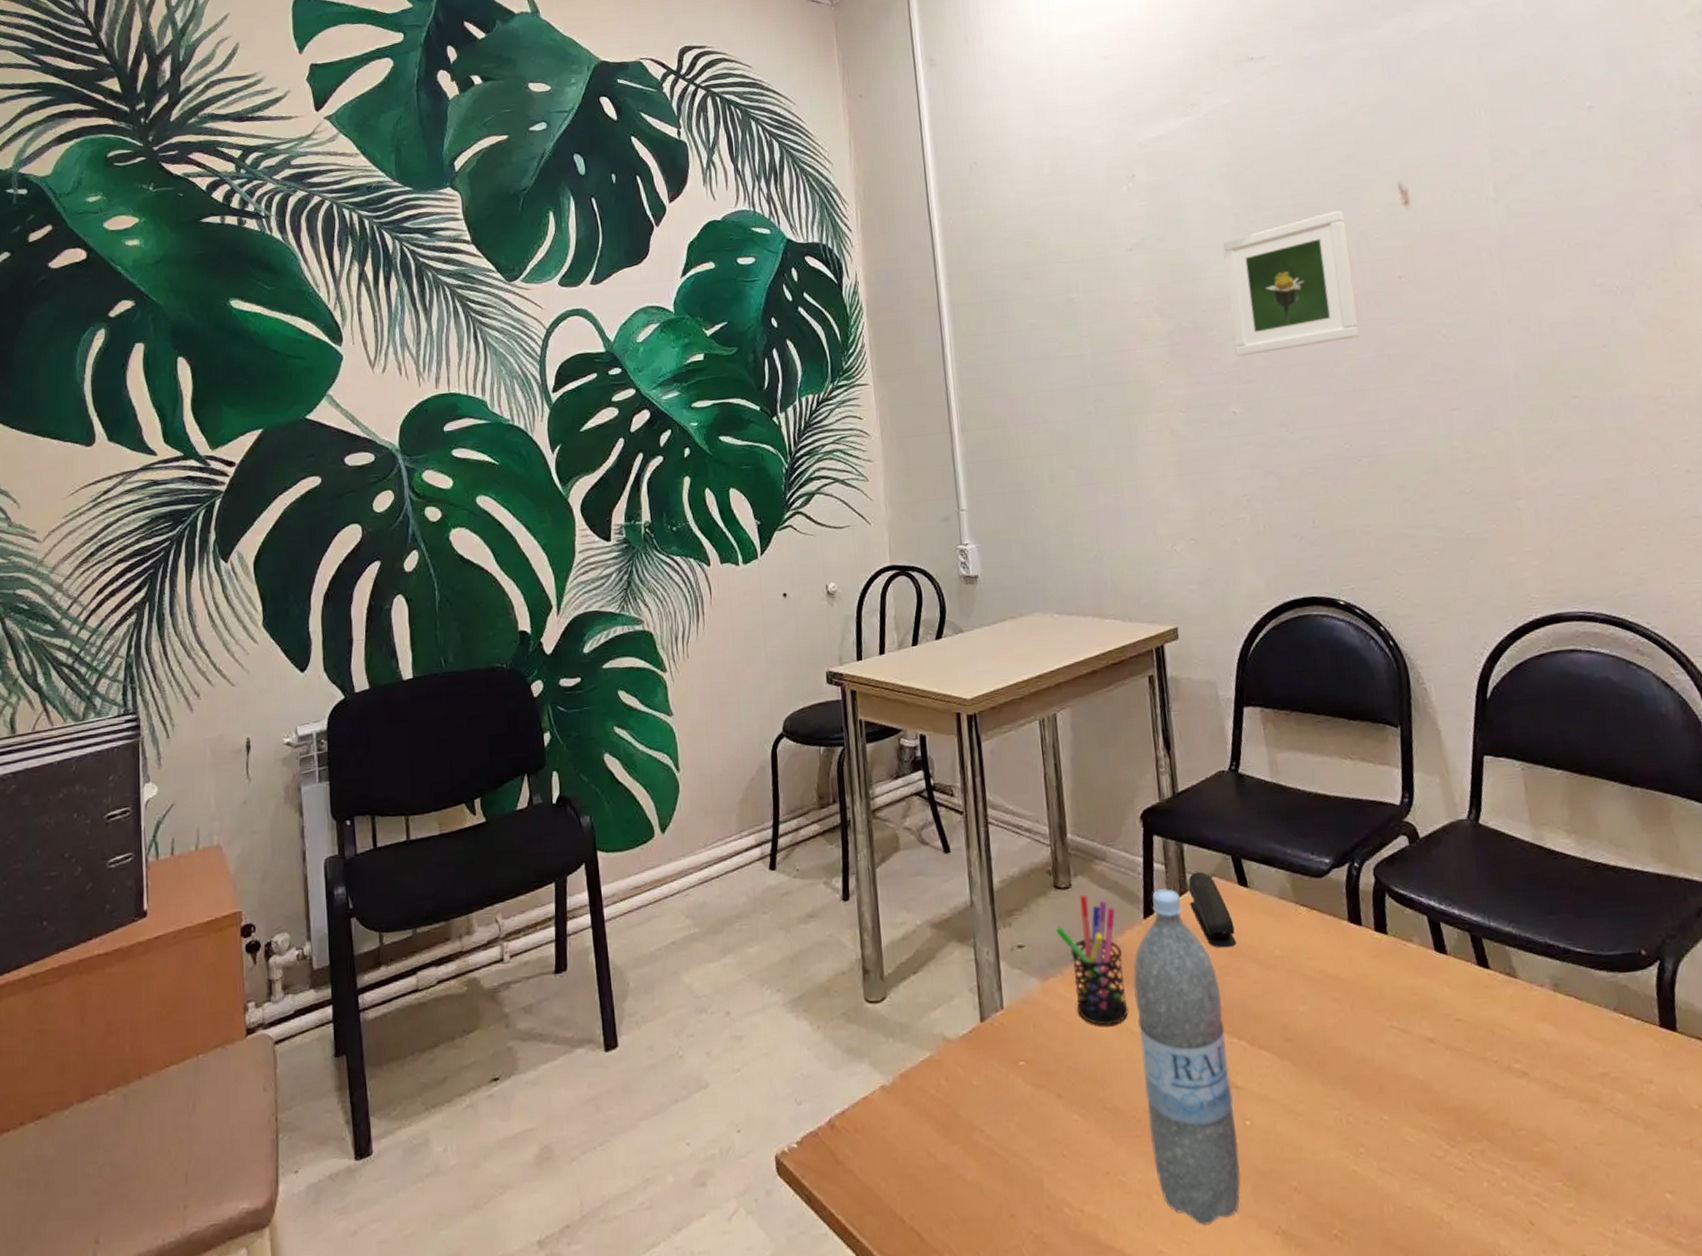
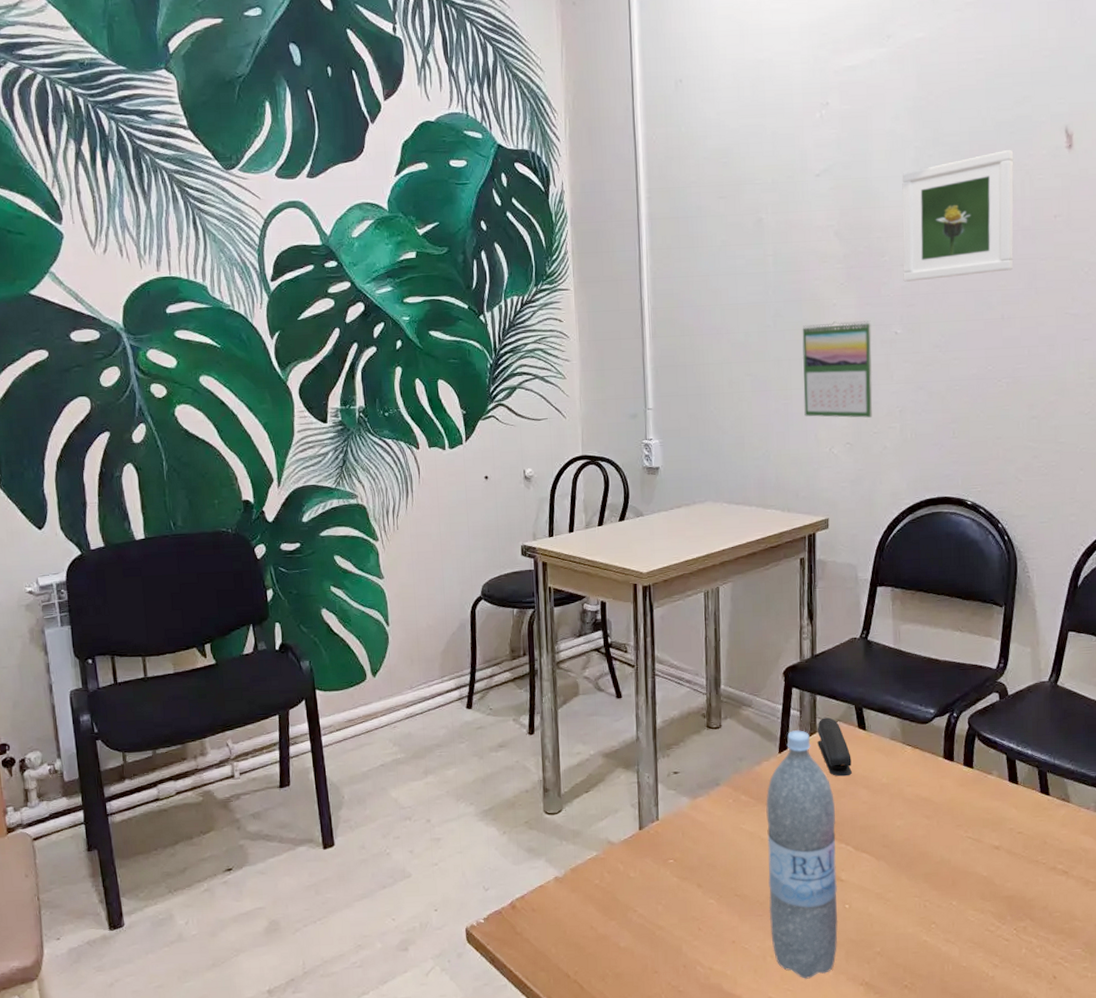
pen holder: present [1056,895,1129,1026] -> none [706,734,760,834]
calendar: none [1127,401,1217,511] -> present [802,320,873,418]

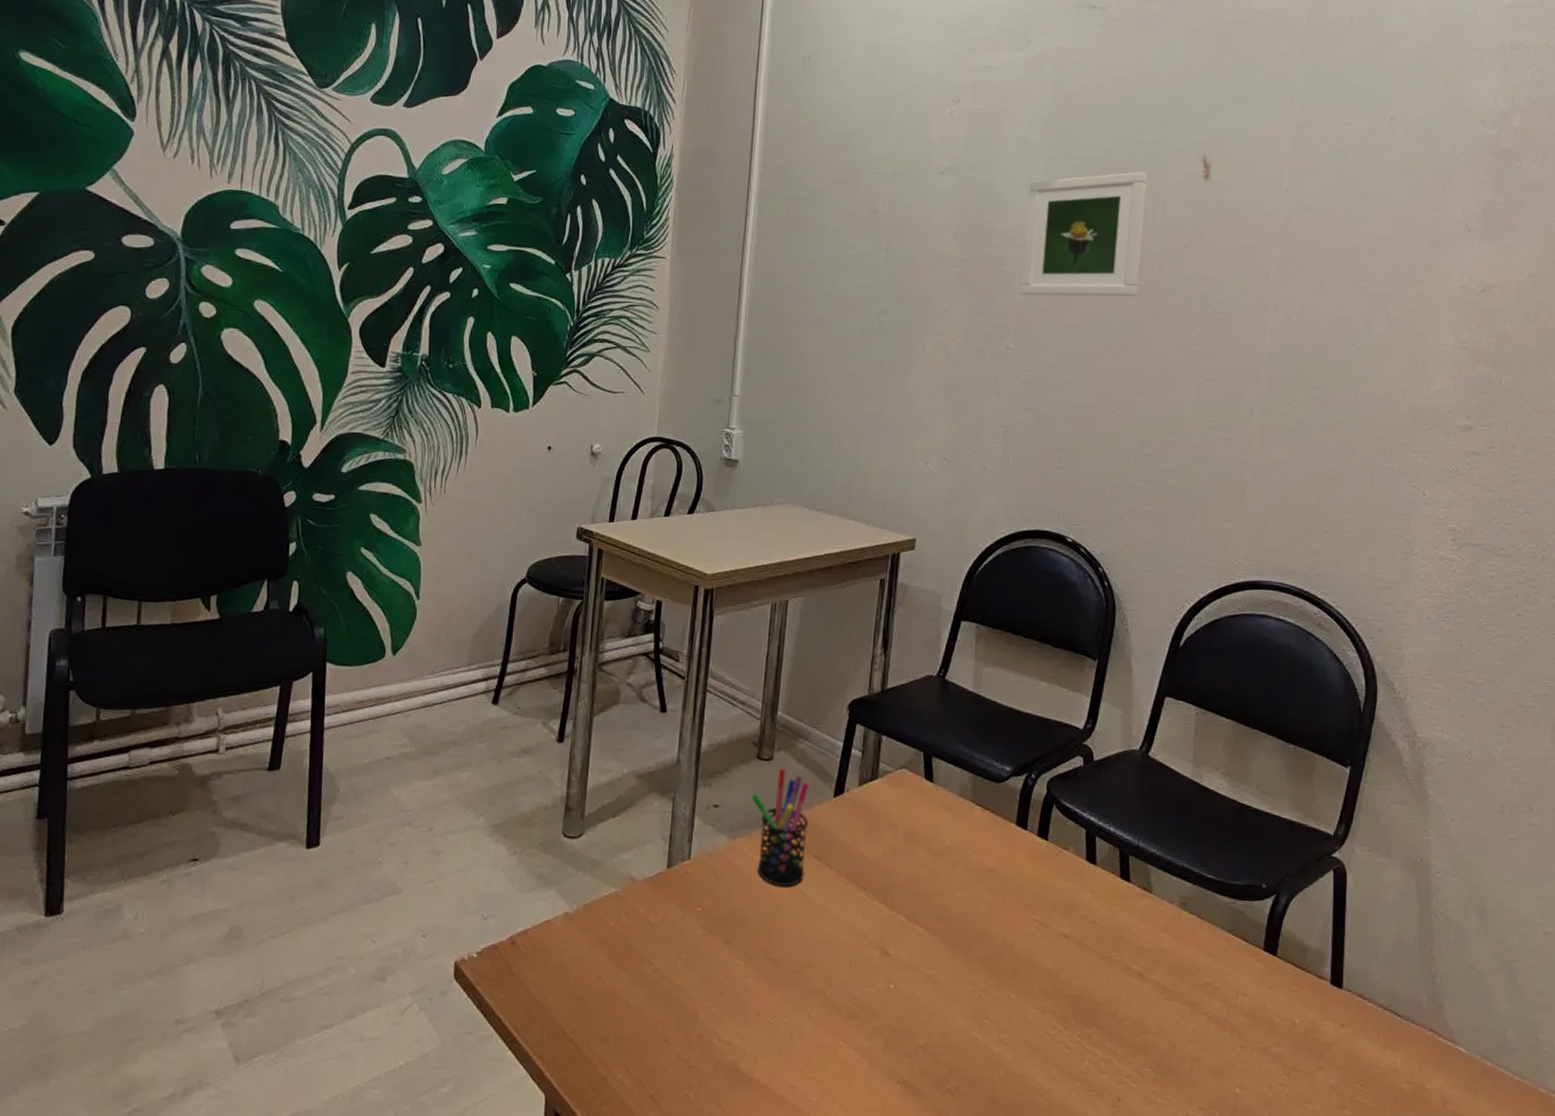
pen holder: none [706,734,760,834] -> present [751,769,809,887]
water bottle: present [766,730,838,979] -> none [802,773,890,1069]
calendar: present [802,320,873,418] -> none [901,327,982,434]
stapler: present [817,717,852,777] -> none [878,762,914,833]

